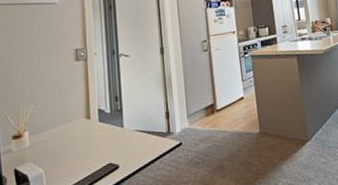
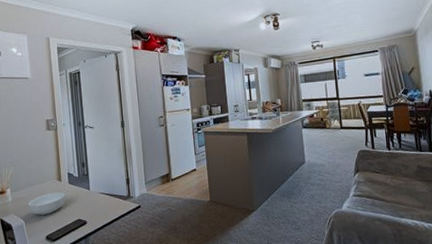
cereal bowl: none [49,132,95,161] -> present [27,192,66,215]

